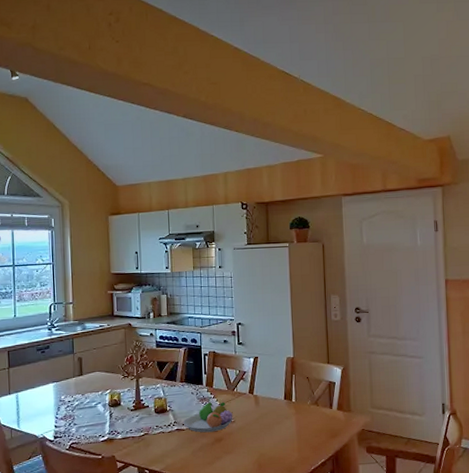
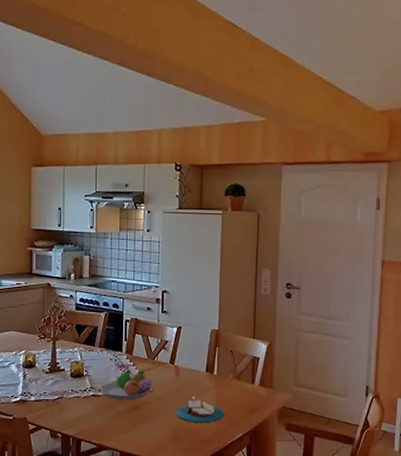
candle: none [258,425,305,451] -> present [175,397,224,423]

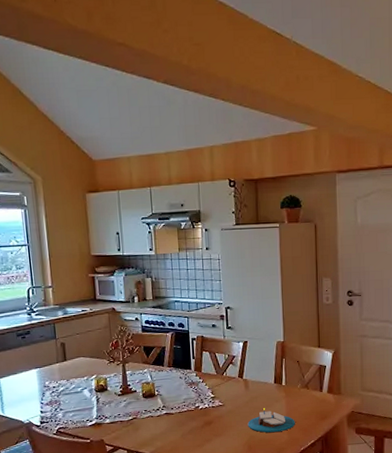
fruit bowl: present [99,370,152,400] -> none [171,386,223,417]

